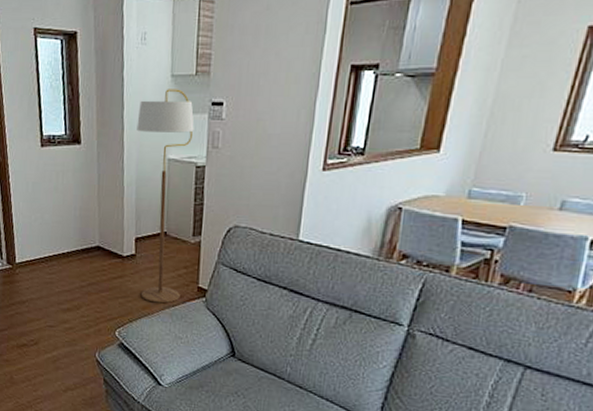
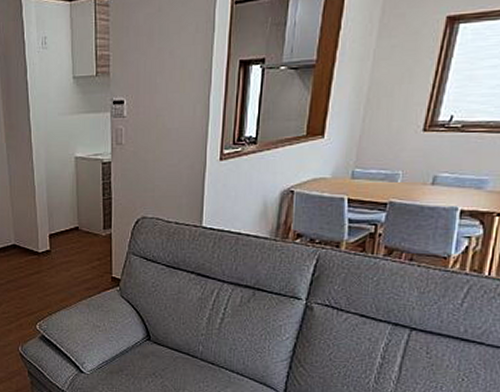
floor lamp: present [137,89,194,304] -> none [43,90,98,295]

